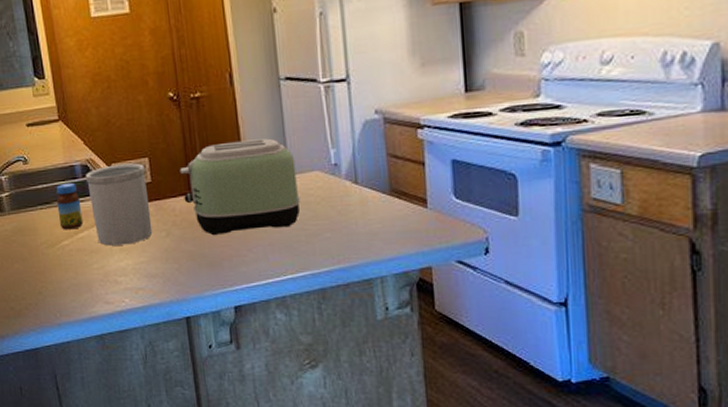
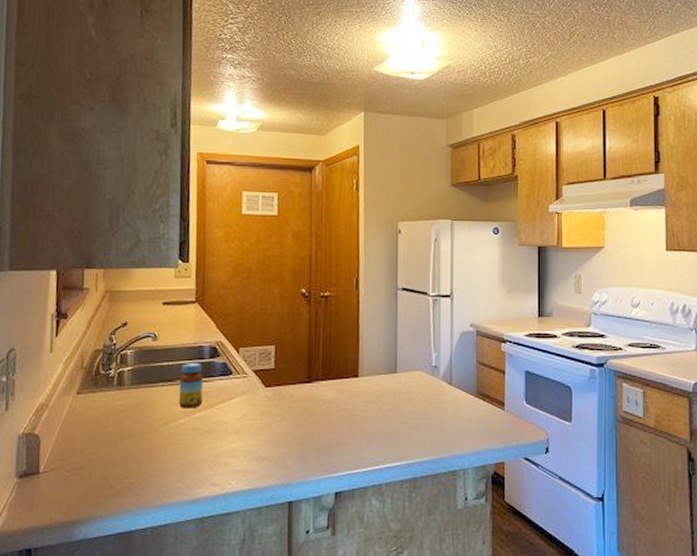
utensil holder: present [85,163,153,246] -> none [212,349,270,427]
toaster: present [179,138,300,236] -> none [302,338,404,423]

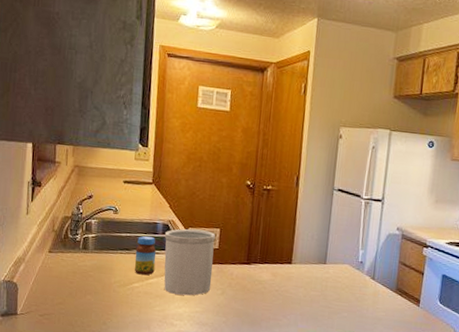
utensil holder: none [212,349,270,427] -> present [164,228,215,296]

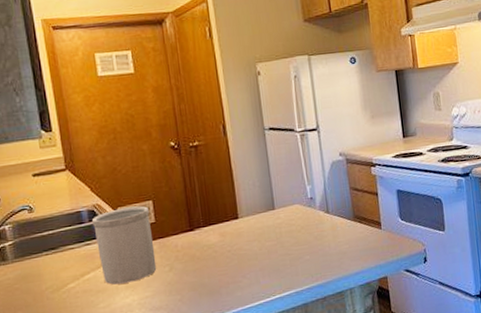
jar: present [134,235,156,275] -> none [62,227,90,274]

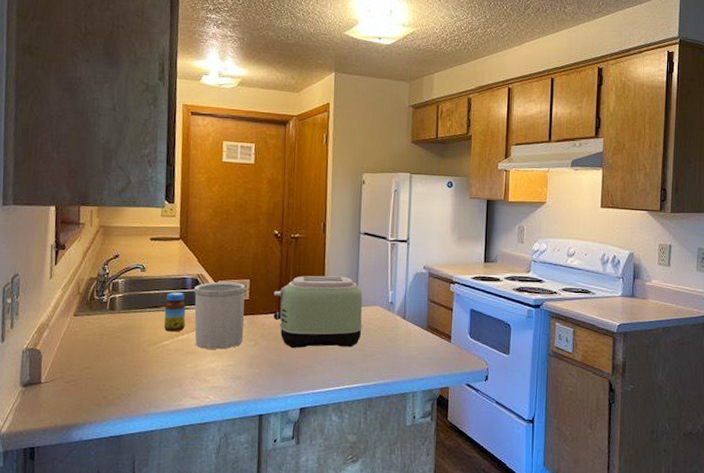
jar: none [62,227,90,274] -> present [163,291,186,332]
toaster: none [181,179,285,267] -> present [273,275,363,349]

